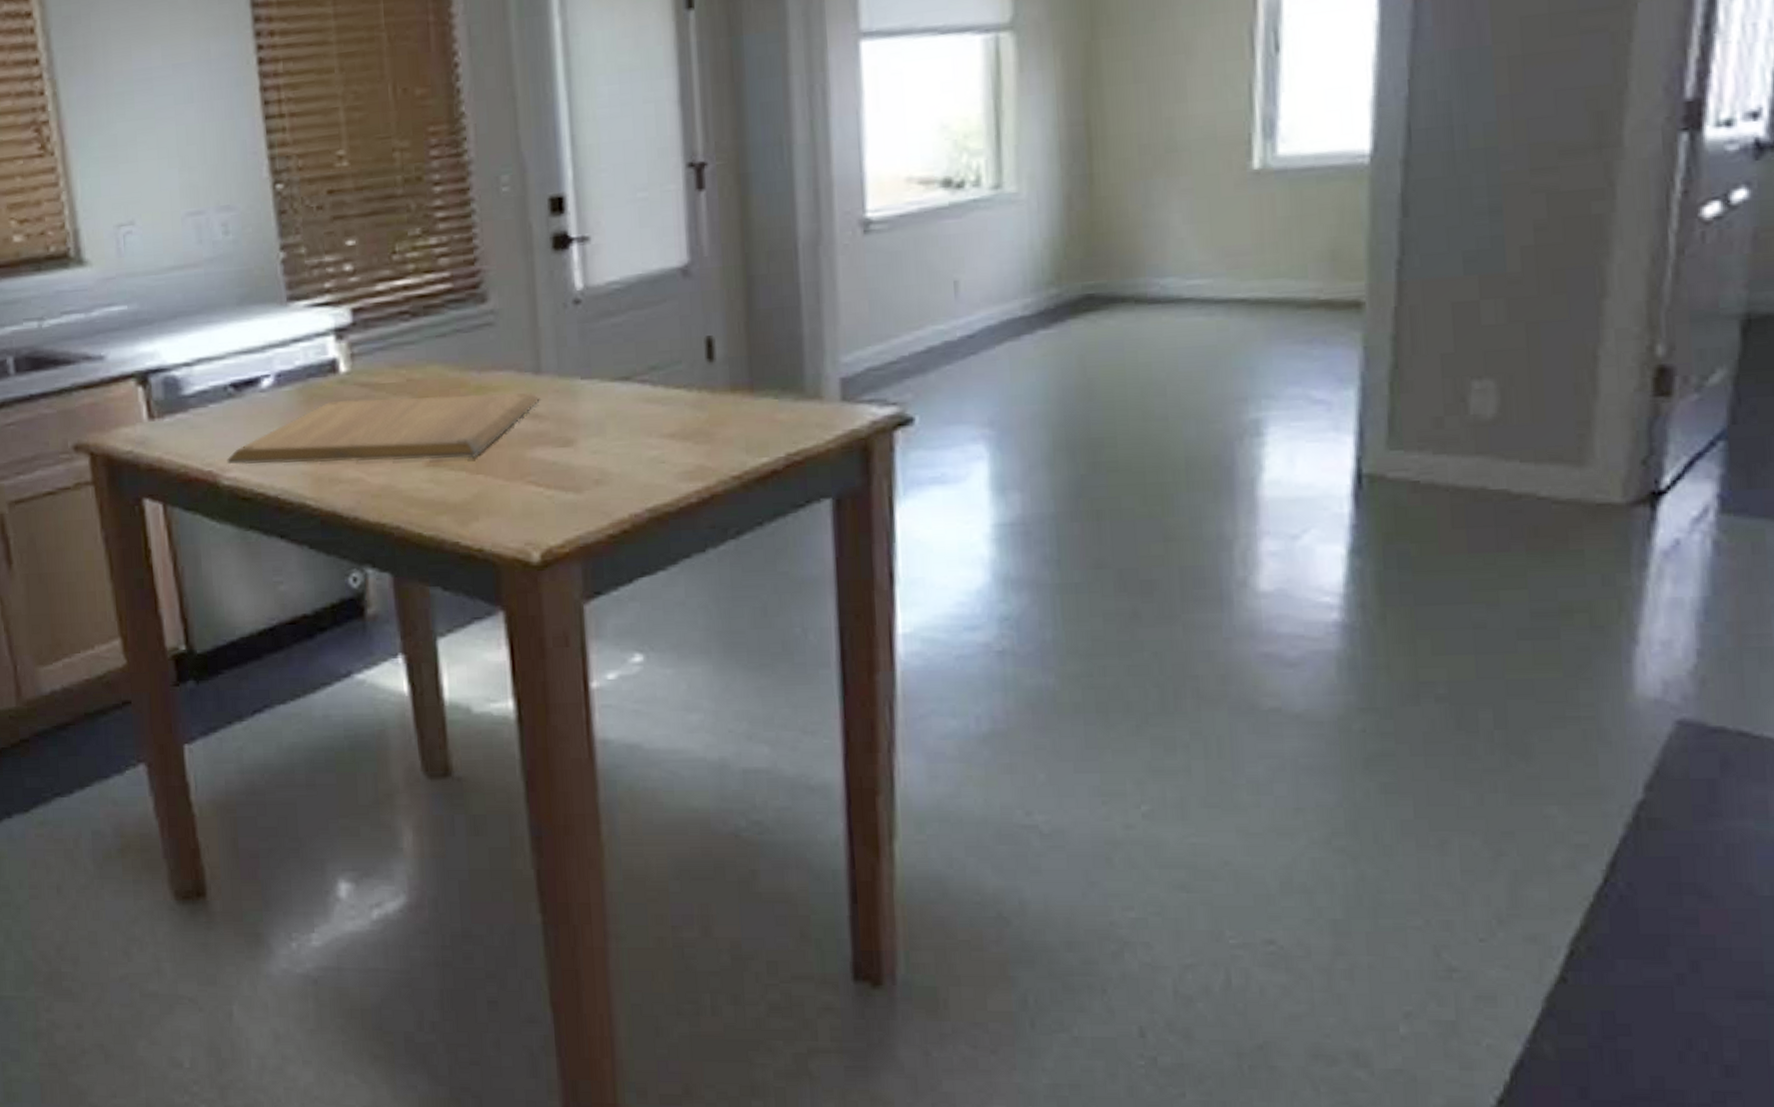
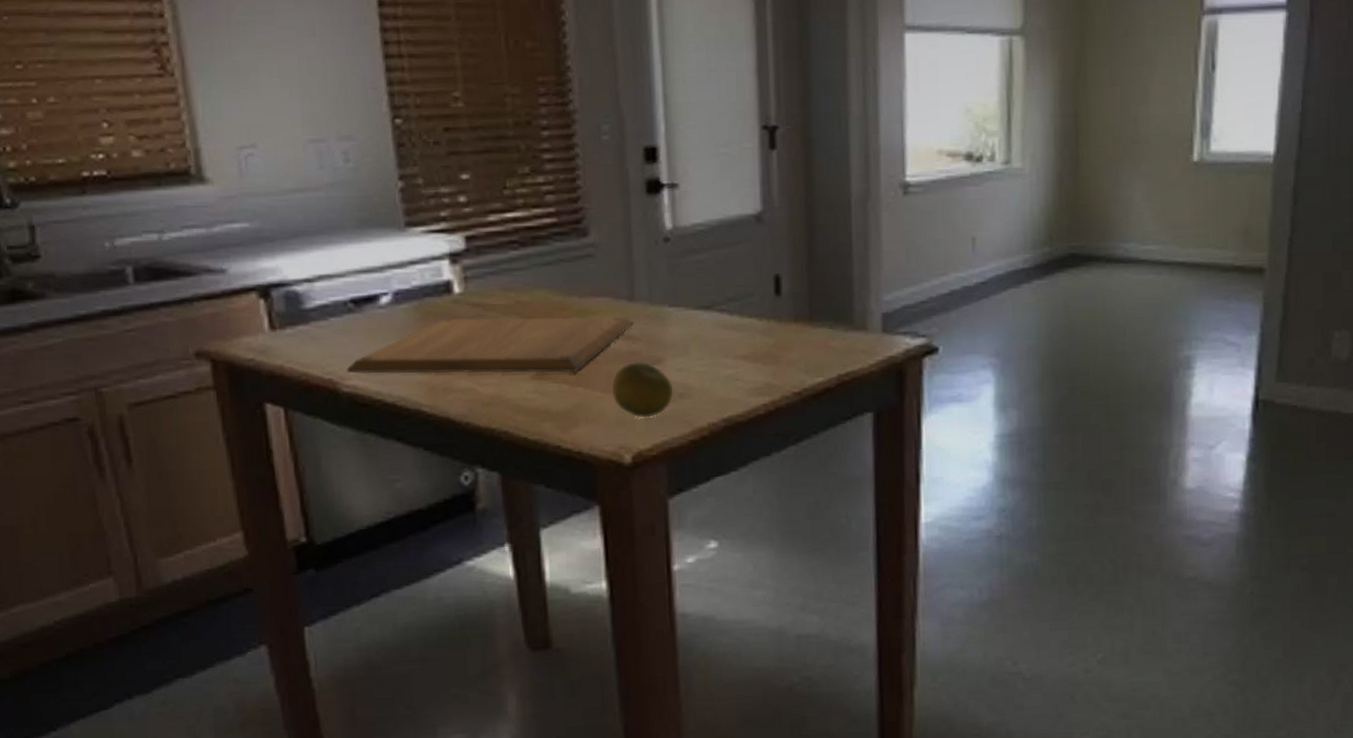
fruit: none [516,443,588,509] -> present [612,361,674,418]

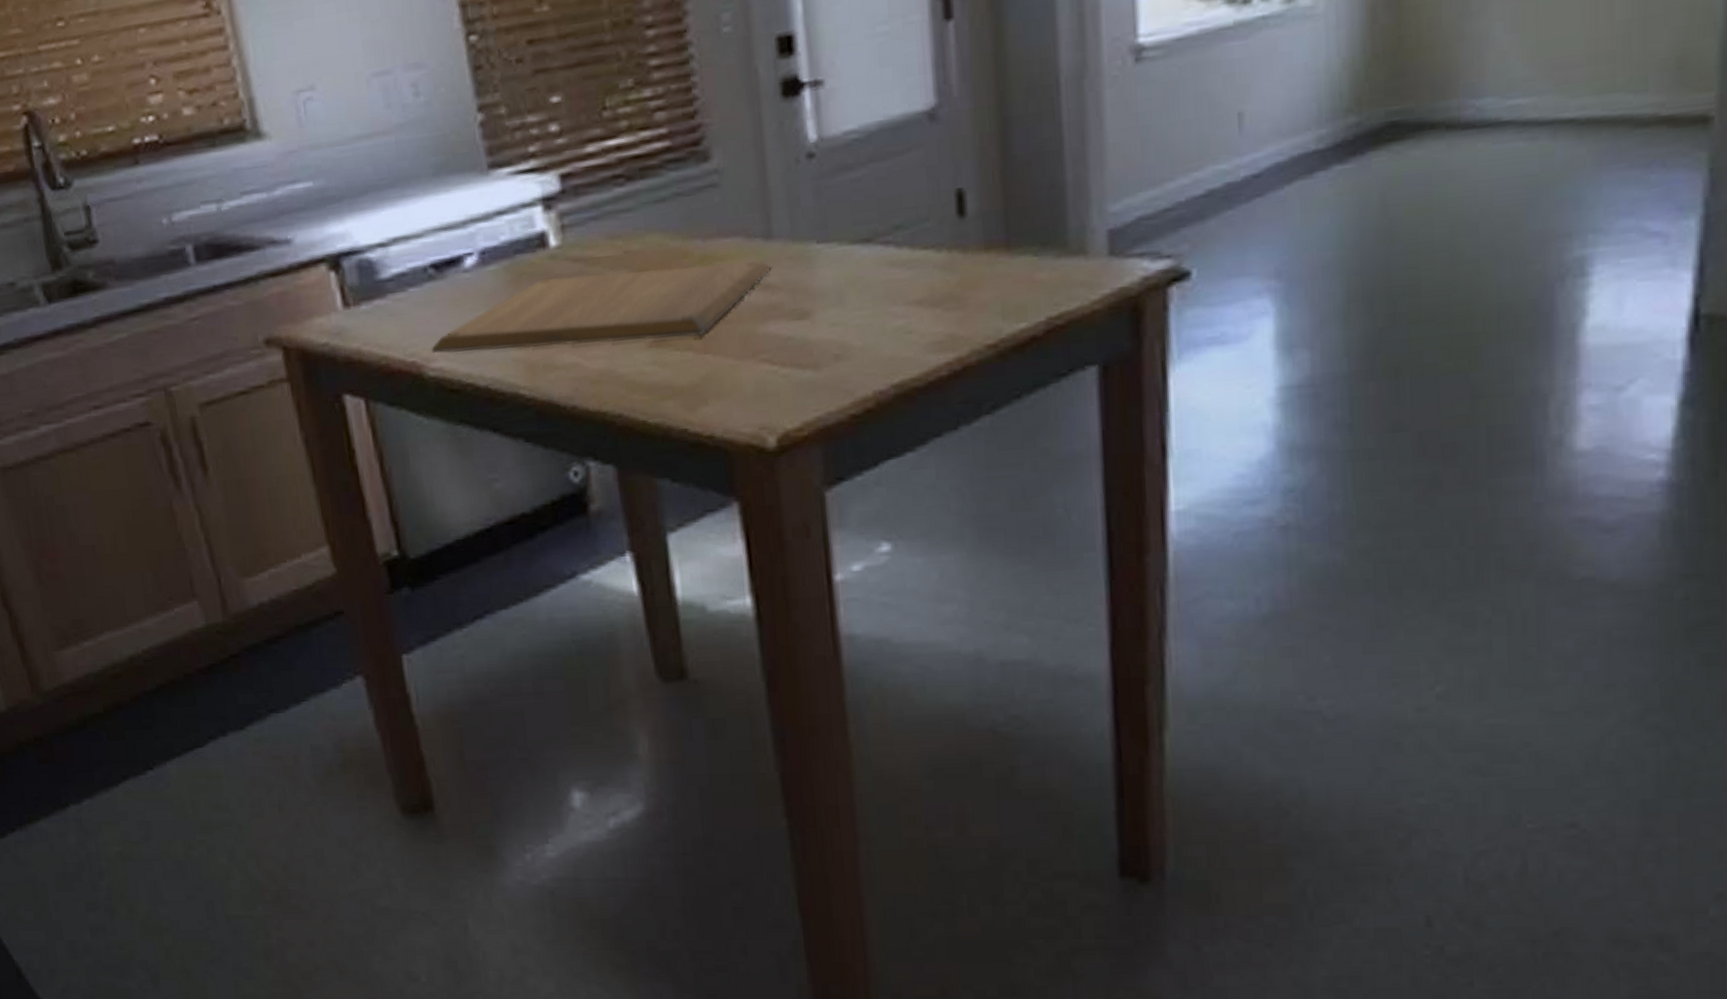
fruit: present [612,361,674,418] -> none [748,315,828,390]

